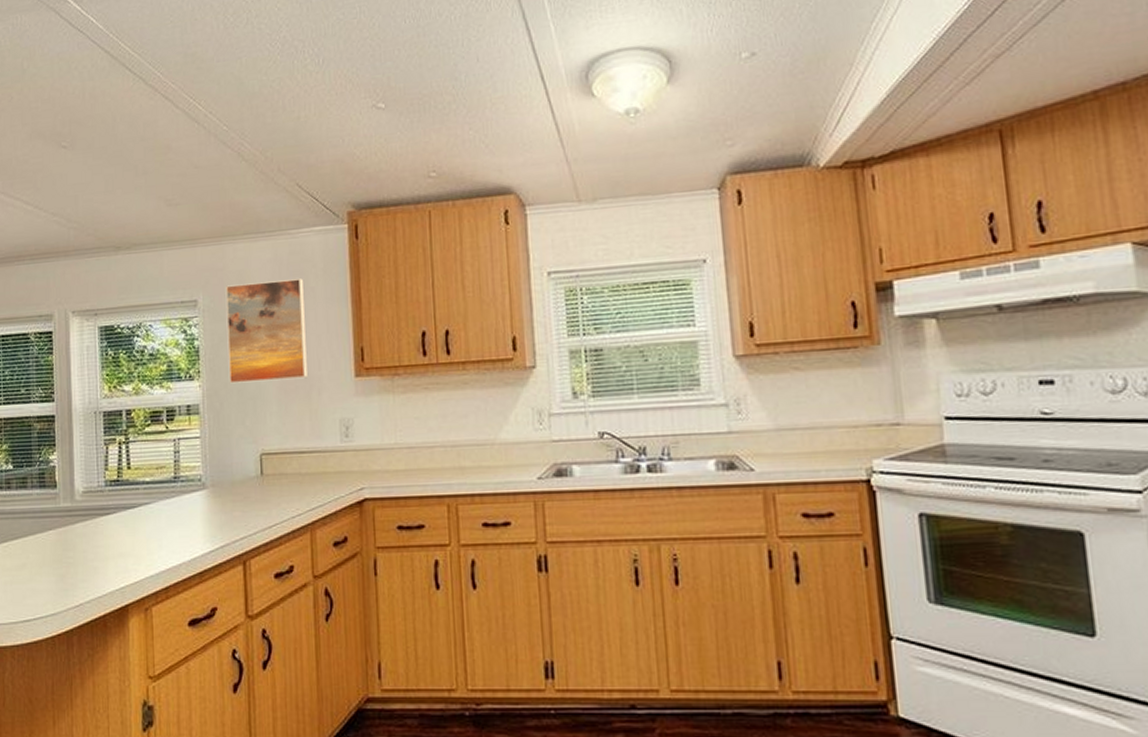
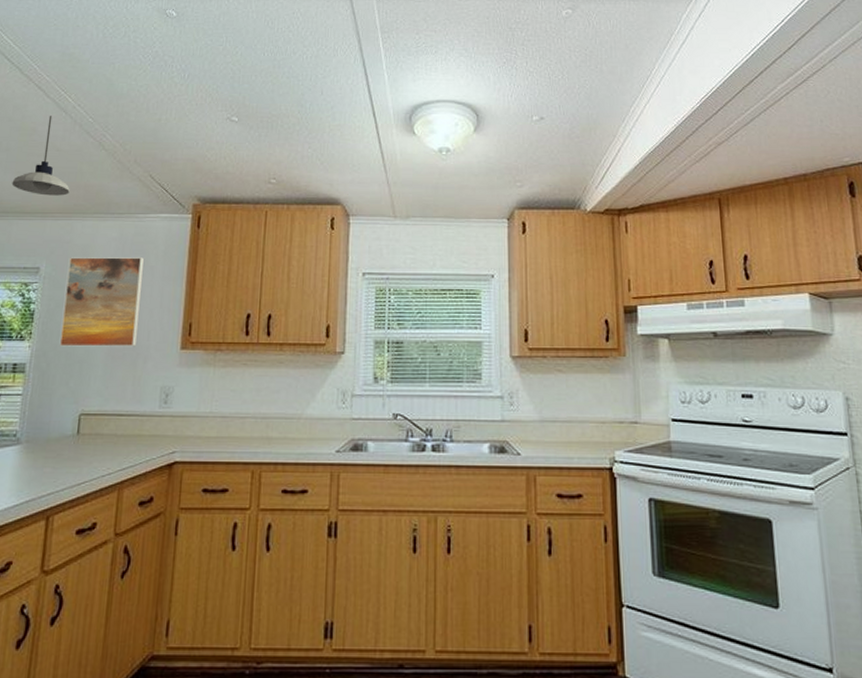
pendant light: none [155,129,215,220] -> present [11,116,70,196]

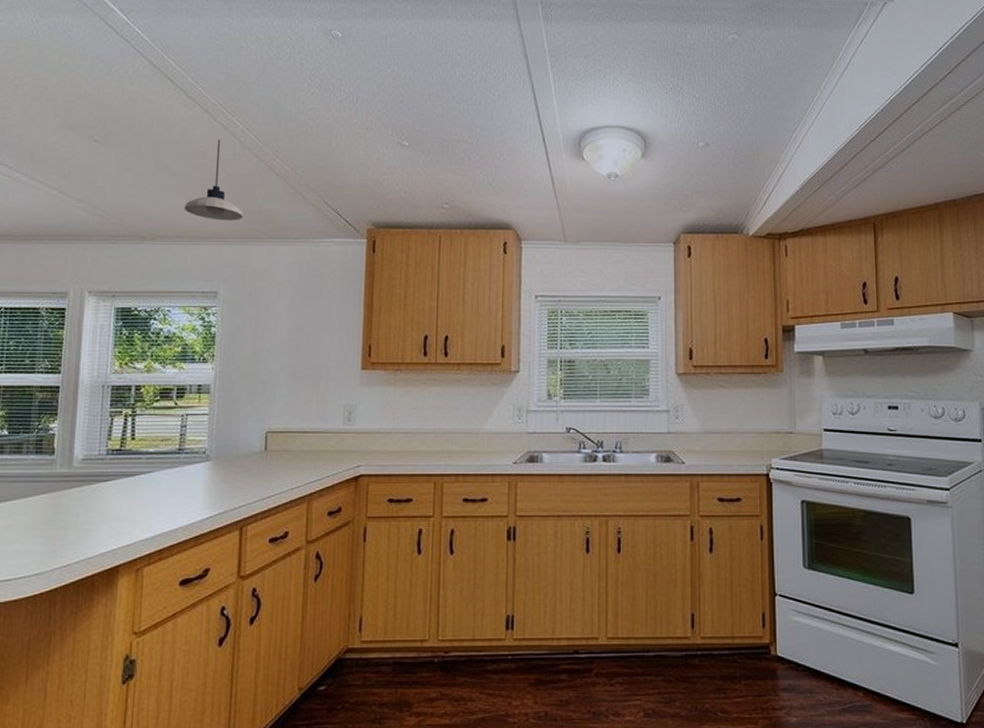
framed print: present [59,257,145,347] -> none [242,281,322,368]

